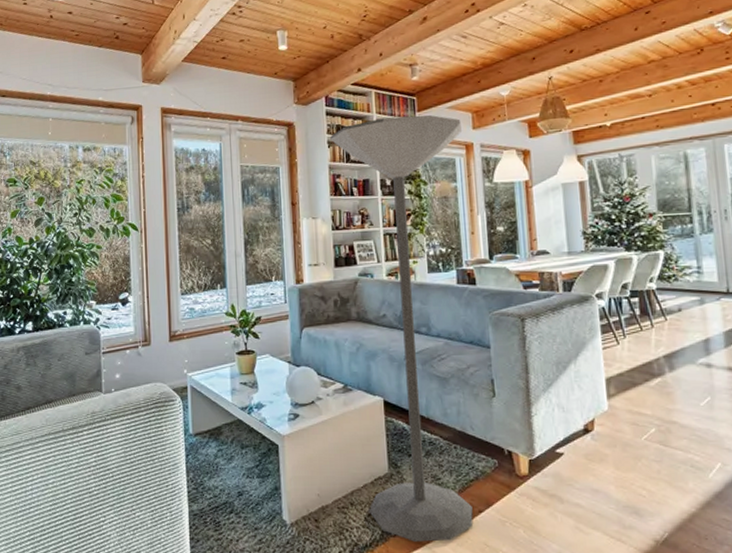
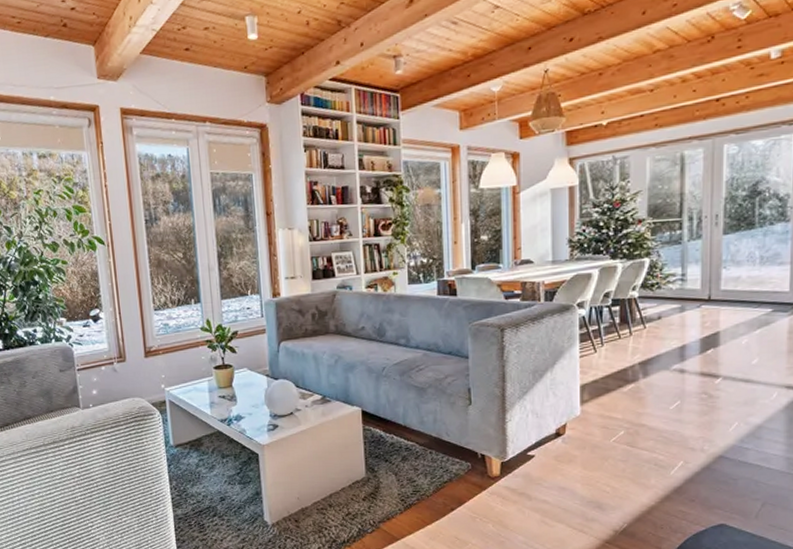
floor lamp: present [330,114,473,542] -> none [306,113,448,537]

